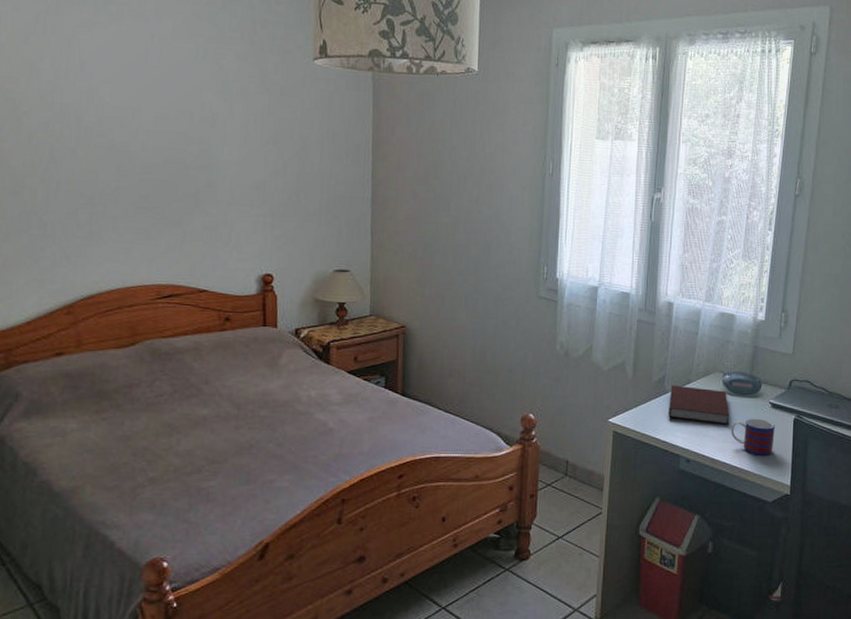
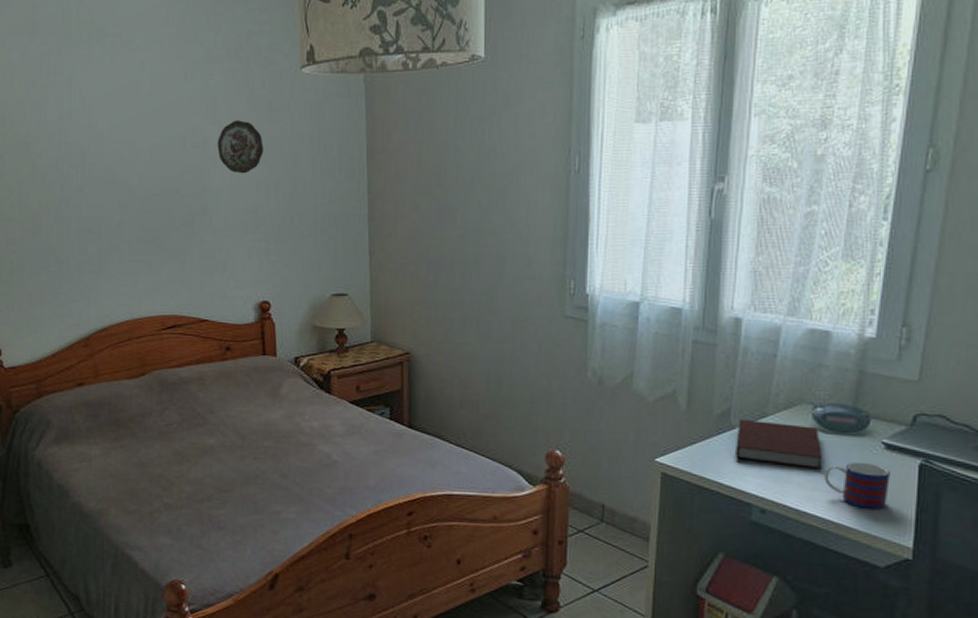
decorative plate: none [226,100,274,152] -> present [217,120,264,174]

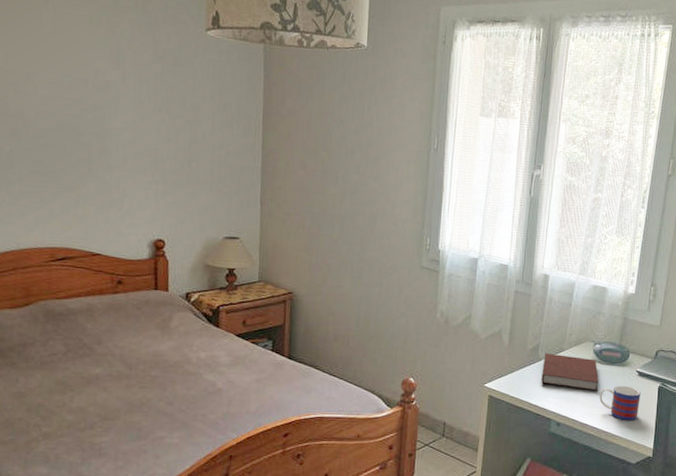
decorative plate: present [217,120,264,174] -> none [120,69,166,120]

